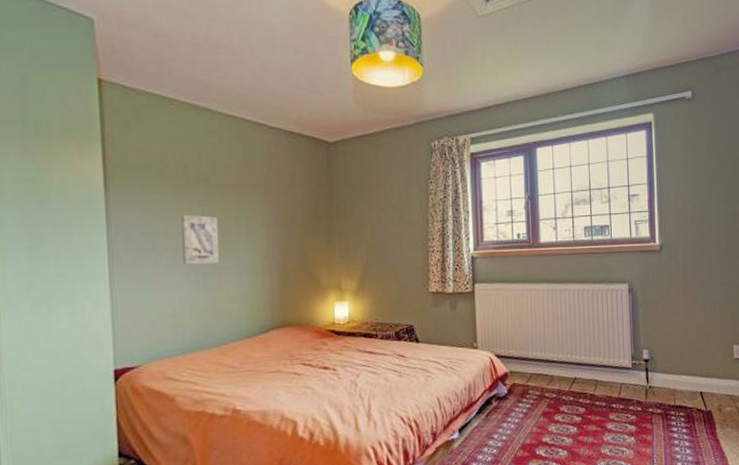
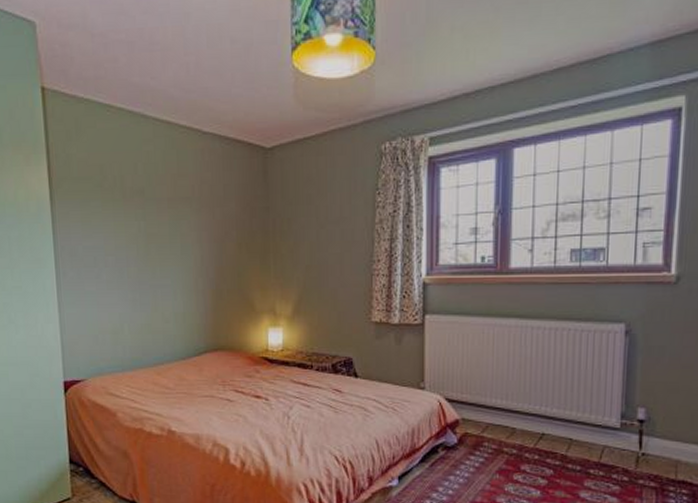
wall art: present [181,214,219,265] -> none [119,229,155,282]

